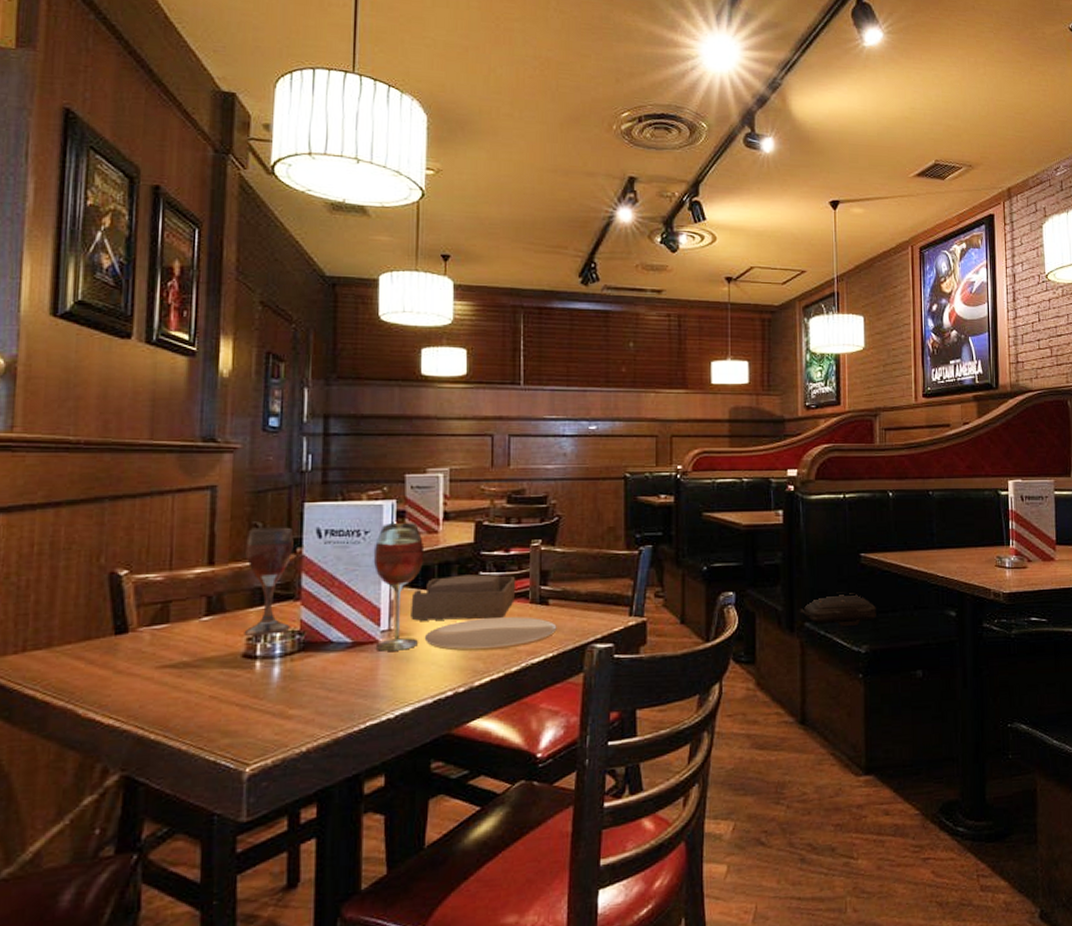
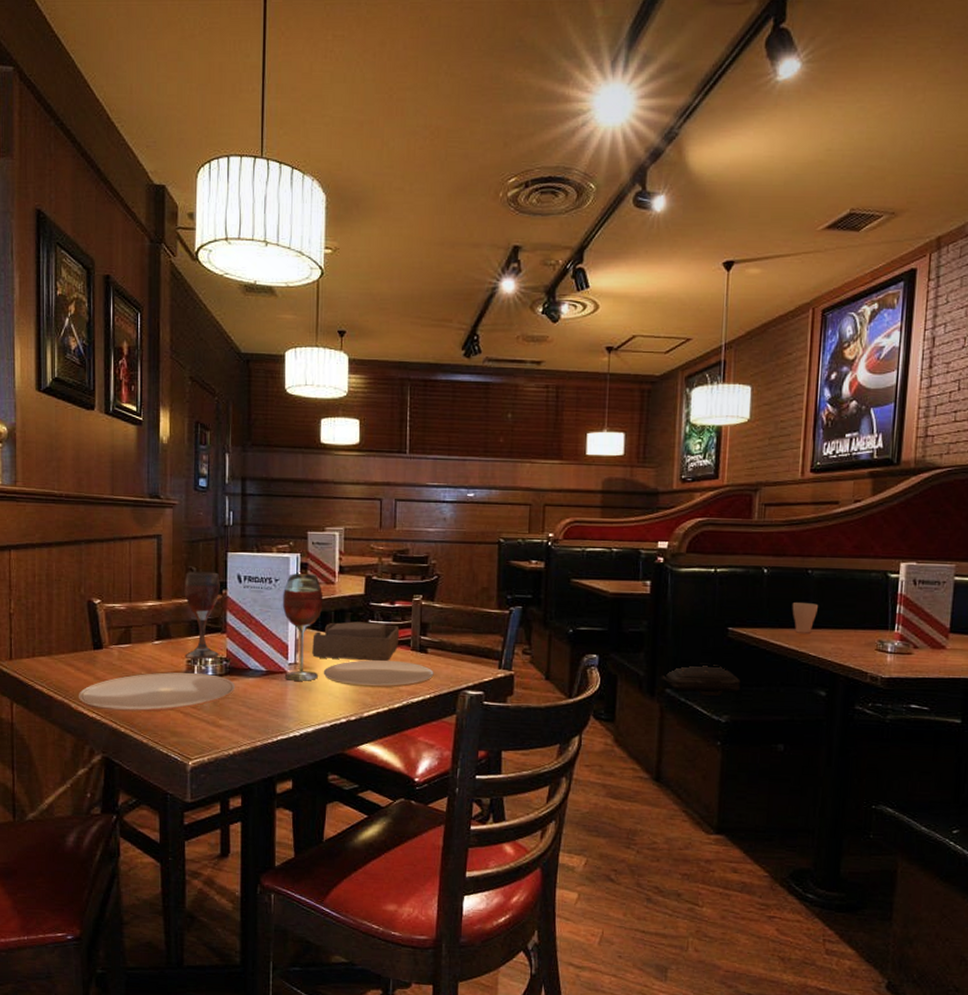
plate: none [88,652,312,713] -> present [78,672,236,712]
cup: none [917,524,942,556] -> present [792,603,819,635]

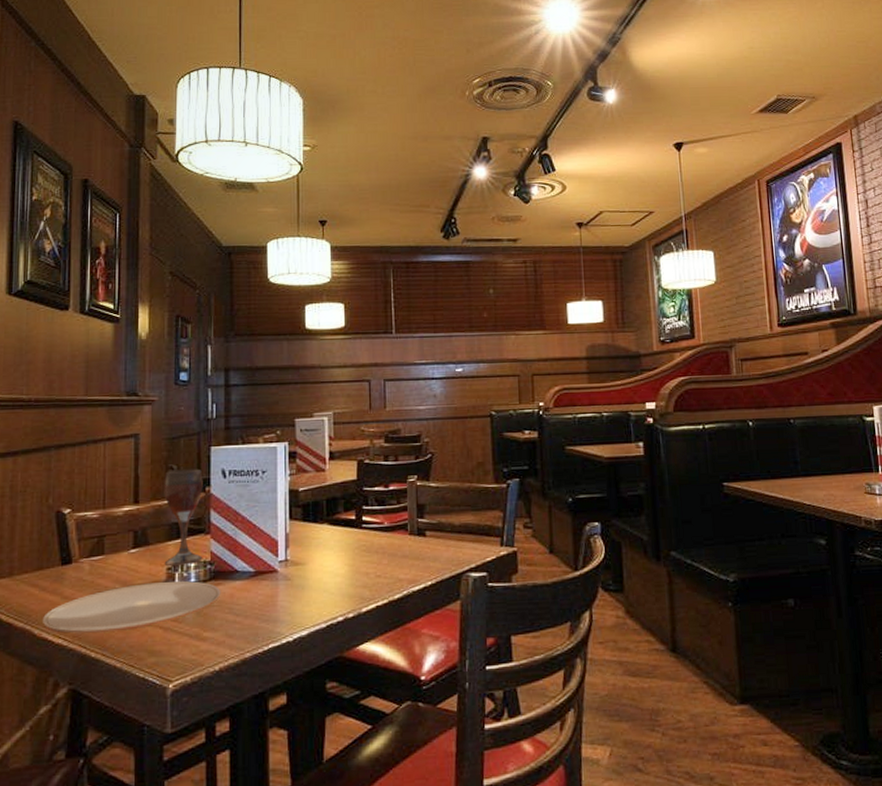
wineglass: present [282,573,324,681] -> none [270,463,314,580]
napkin holder: present [312,621,400,662] -> none [304,508,396,552]
plate: present [323,660,434,689] -> none [316,547,434,580]
laptop bag: present [659,665,740,696] -> none [663,522,743,555]
cup: present [792,603,819,635] -> none [780,452,806,484]

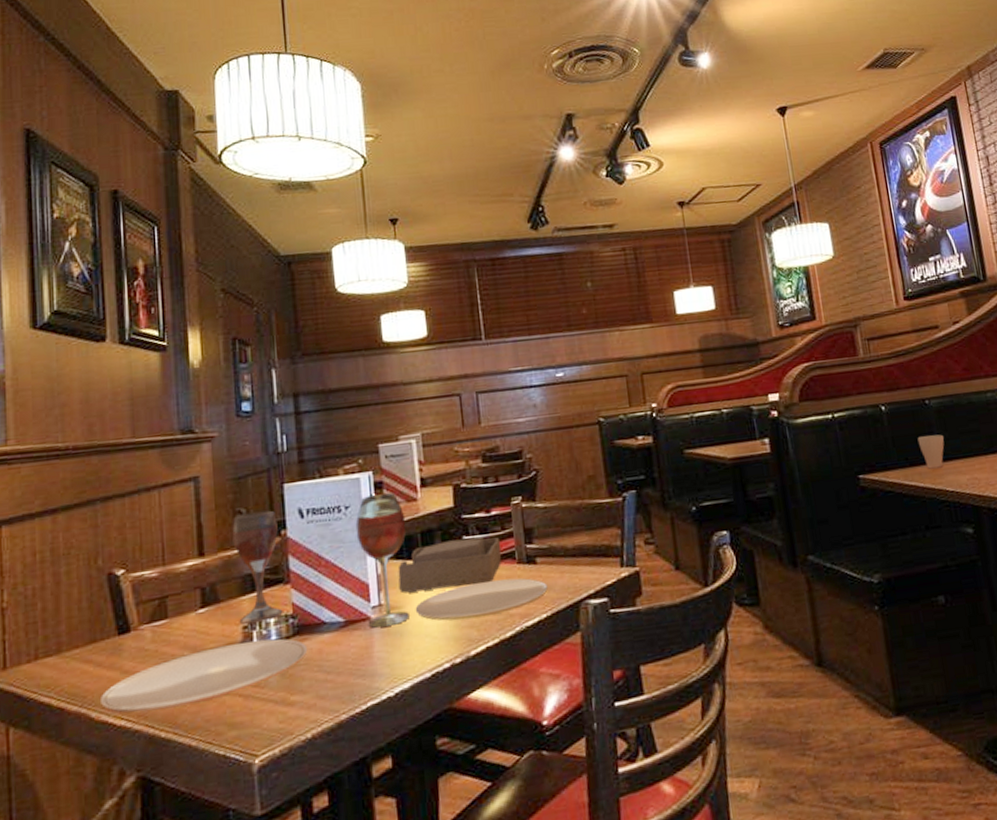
wineglass: none [270,463,314,580] -> present [355,493,409,628]
napkin holder: none [304,508,396,552] -> present [397,537,502,594]
plate: none [316,547,434,580] -> present [415,578,548,621]
cup: none [780,452,806,484] -> present [917,434,945,470]

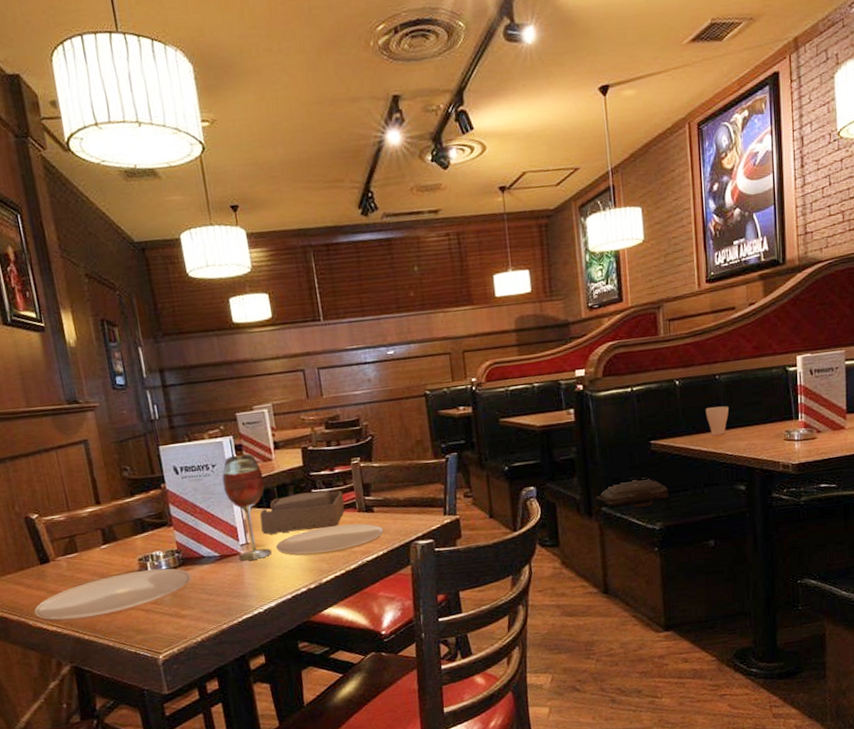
cup: present [231,510,283,625] -> none [119,468,170,558]
laptop bag: none [799,519,885,557] -> present [594,477,669,508]

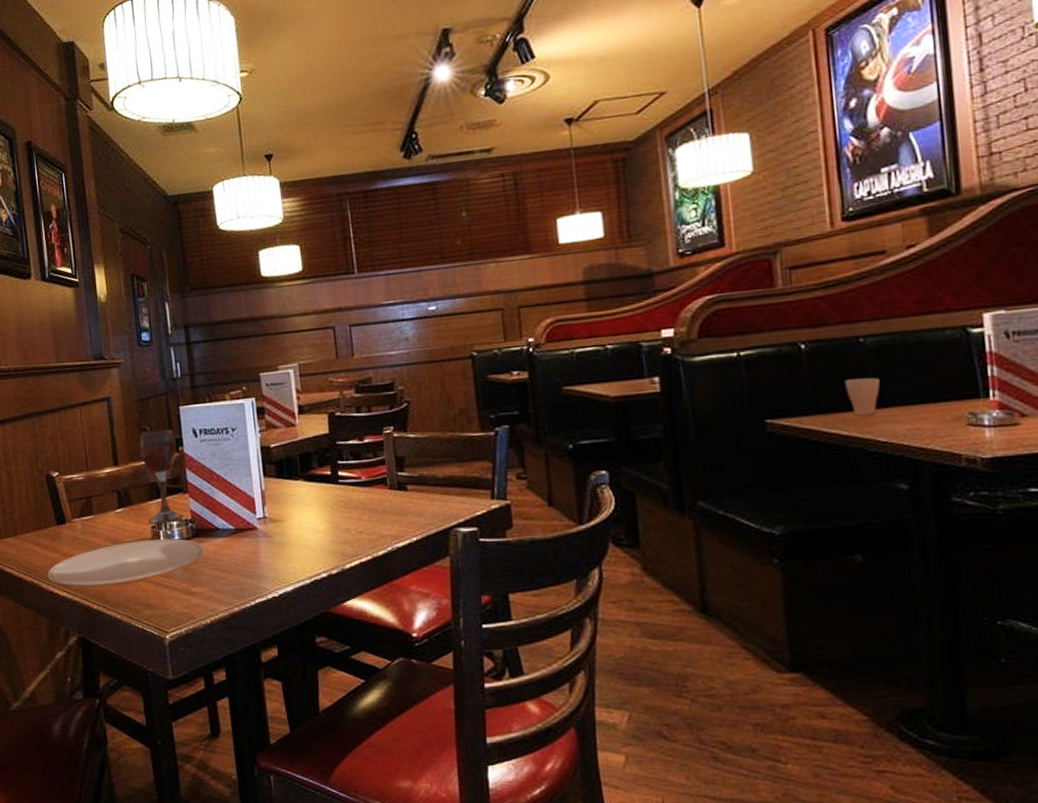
cup: none [119,468,170,558] -> present [138,429,184,525]
wineglass: present [221,454,272,561] -> none [241,418,290,537]
napkin holder: present [259,491,345,535] -> none [279,463,374,509]
plate: present [275,523,384,556] -> none [295,502,418,537]
laptop bag: present [594,477,669,508] -> none [688,466,793,505]

